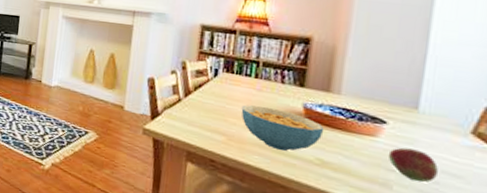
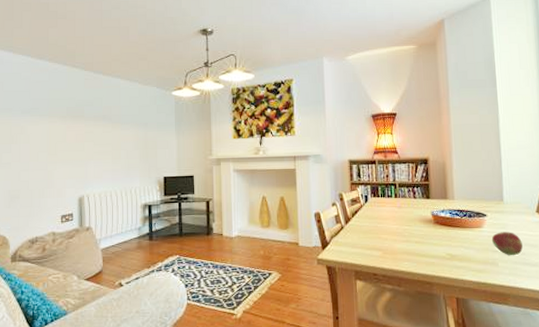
cereal bowl: present [241,105,324,151] -> none [389,219,449,253]

